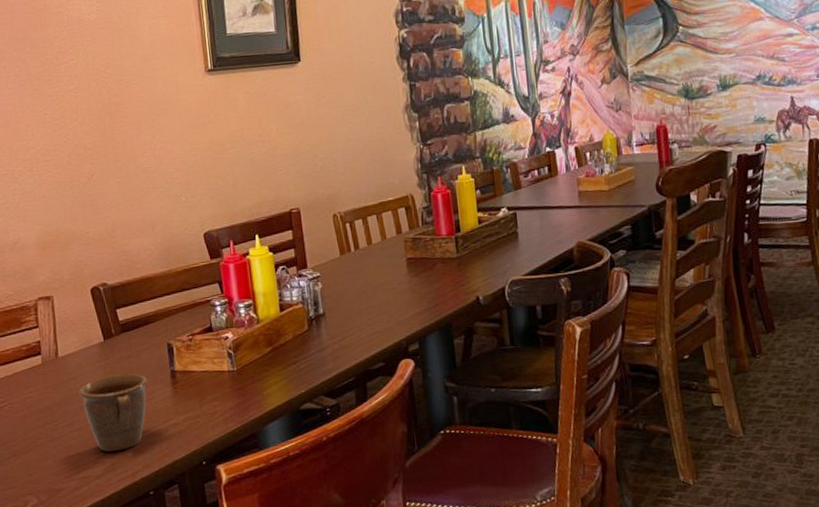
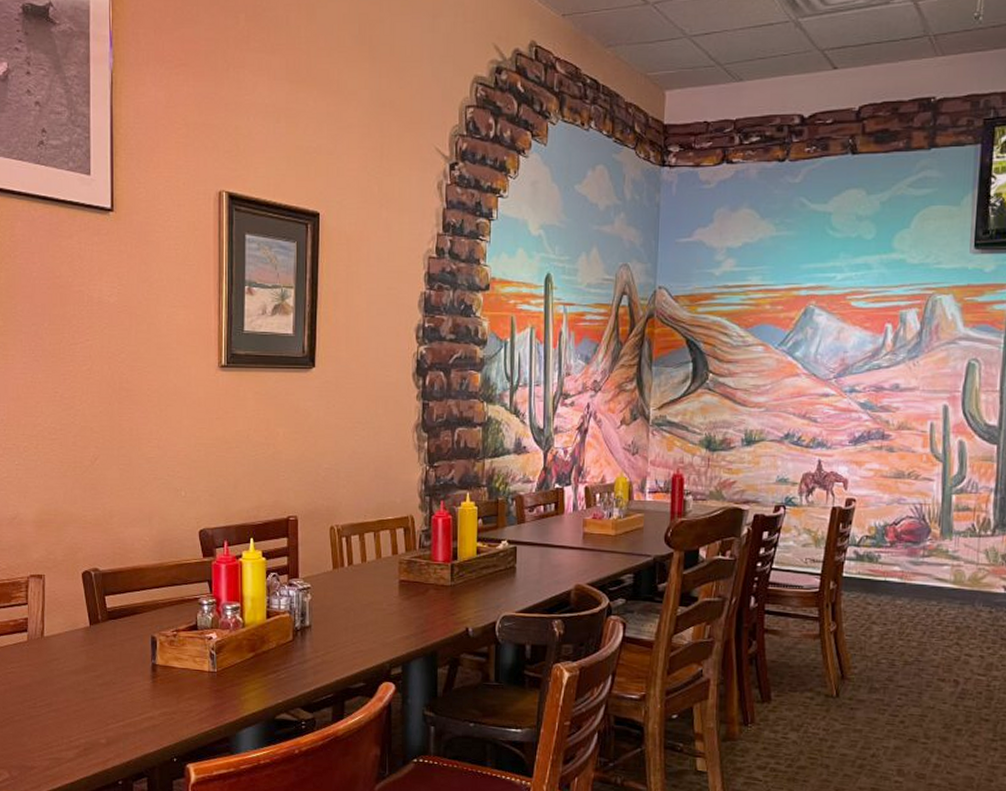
mug: present [79,374,148,452] -> none [60,661,129,737]

